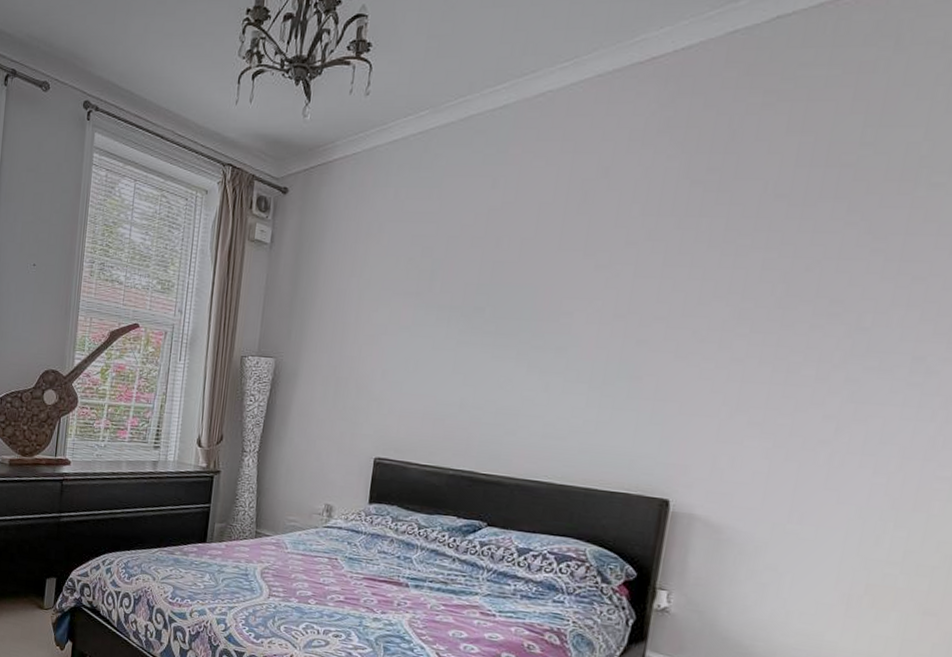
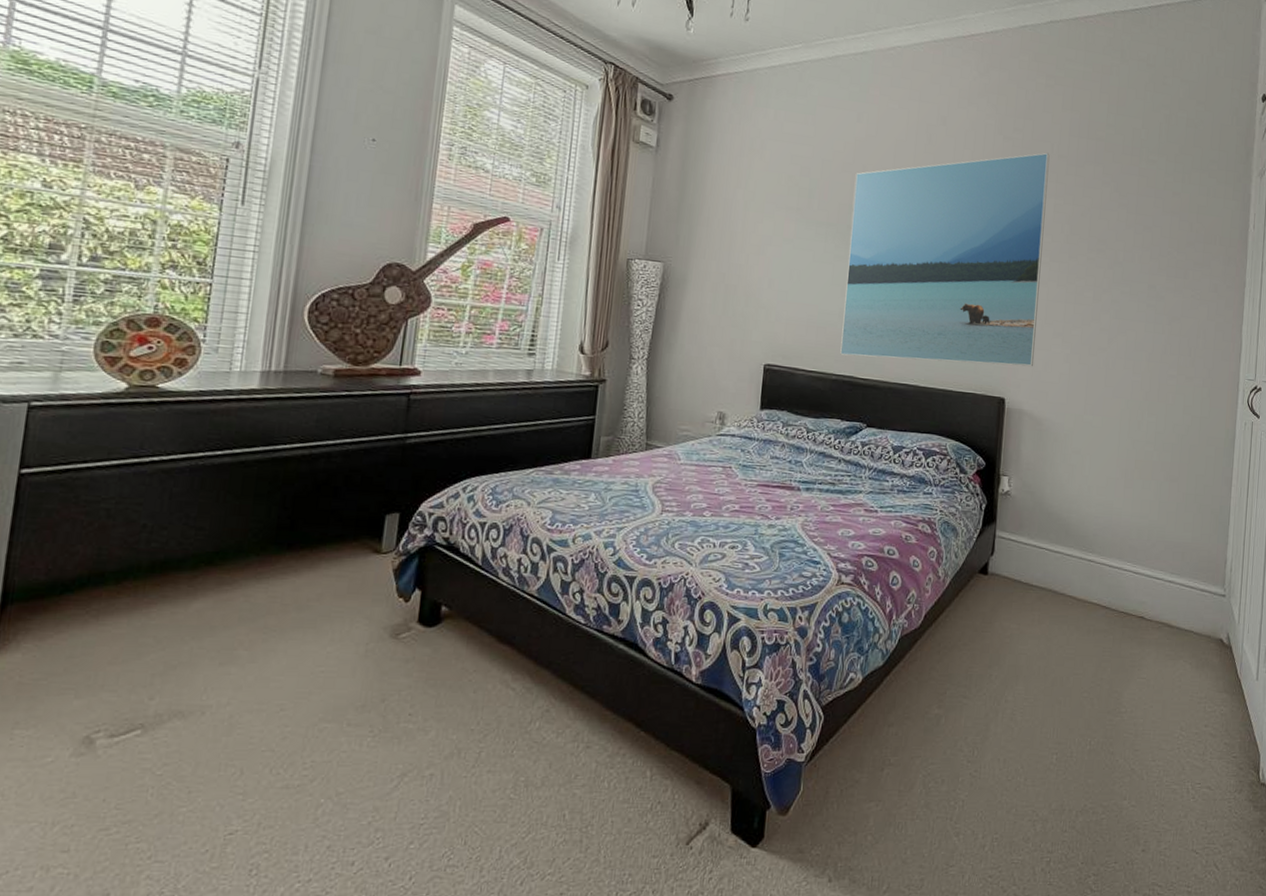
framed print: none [459,193,761,464] -> present [840,152,1050,367]

